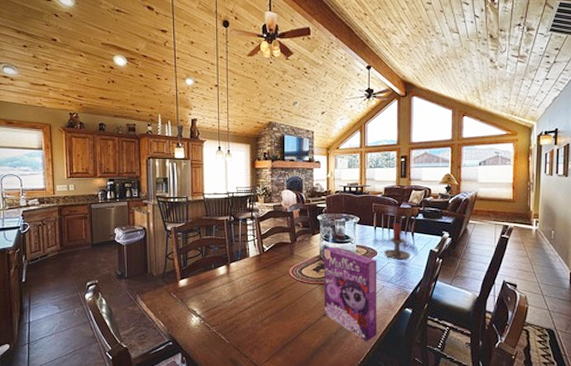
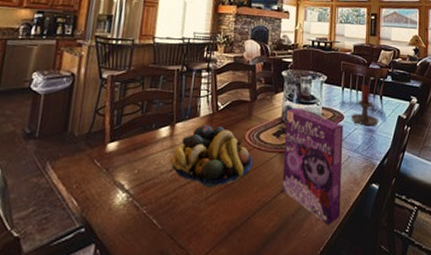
fruit bowl: none [231,264,298,313] -> present [172,125,253,188]

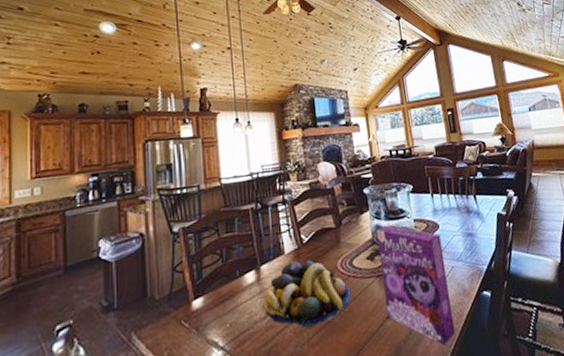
candle holder: present [350,84,379,127] -> none [446,186,478,231]

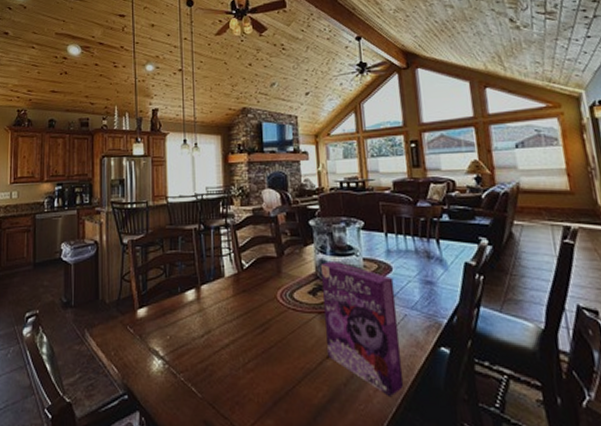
fruit bowl: present [263,260,351,329] -> none [202,285,290,354]

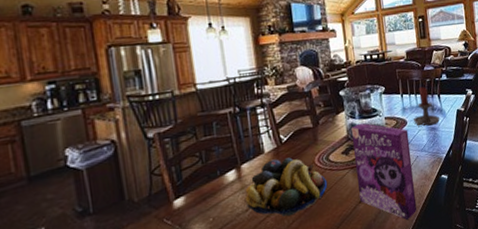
fruit bowl: none [202,285,290,354] -> present [245,157,328,217]
candle holder: none [400,227,440,278] -> present [413,87,440,126]

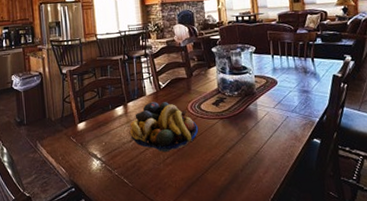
cereal box: present [352,122,418,220] -> none [222,78,286,176]
candle holder: present [413,87,440,126] -> none [283,49,314,88]

